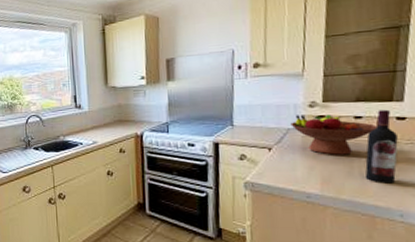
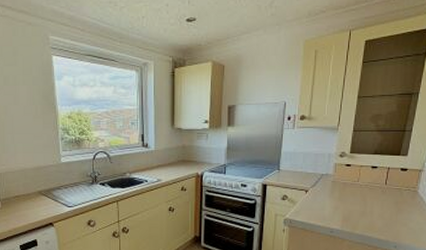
fruit bowl: present [290,115,379,155] -> none [324,163,388,198]
wine bottle: present [364,109,398,184] -> none [374,162,400,221]

